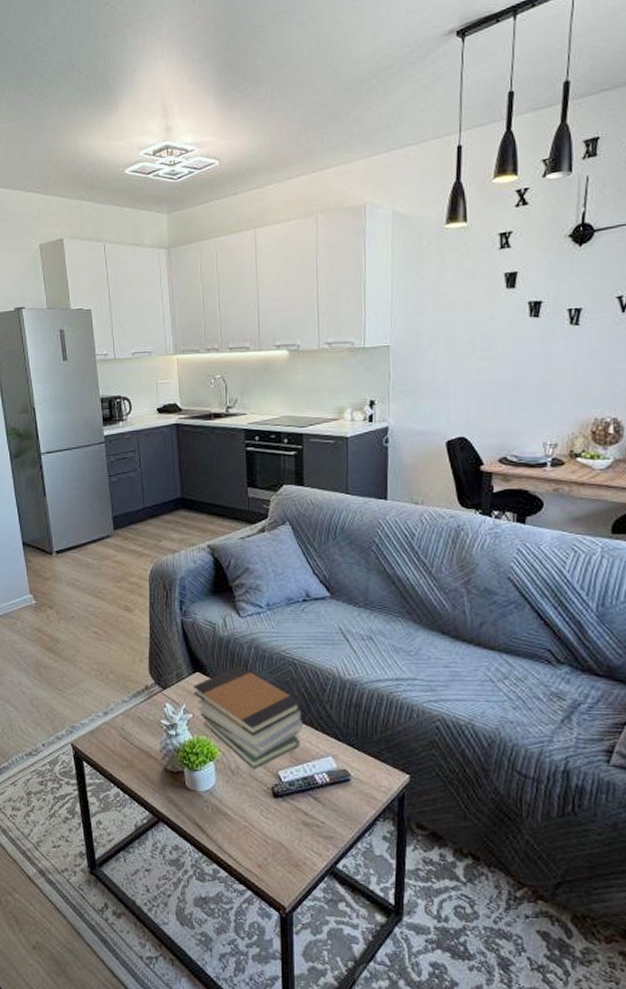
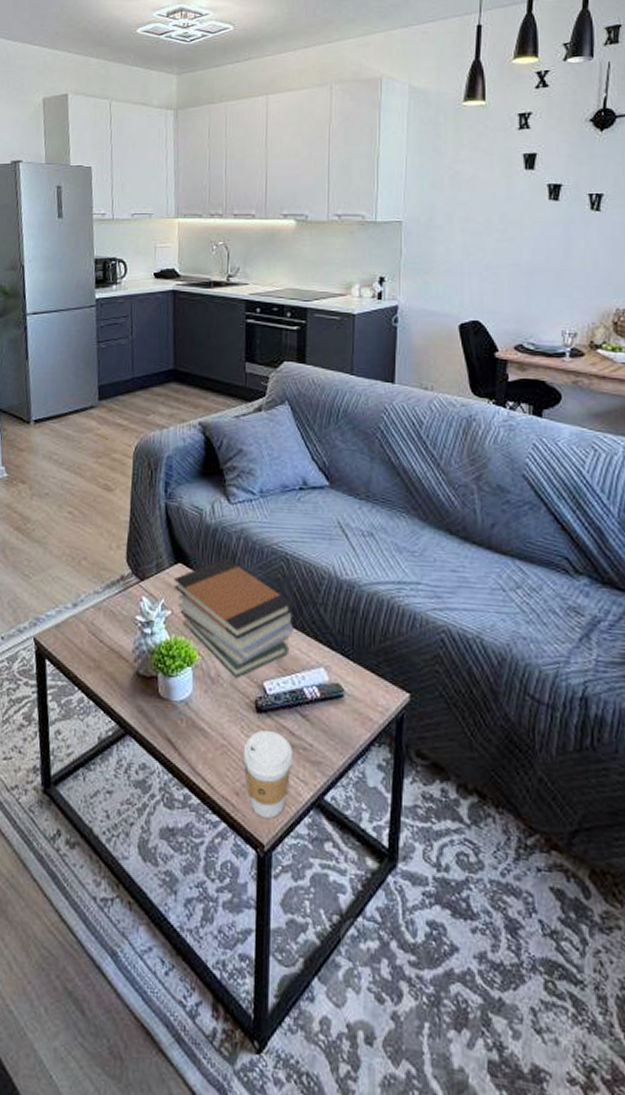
coffee cup: none [263,813,307,885] -> present [243,730,292,818]

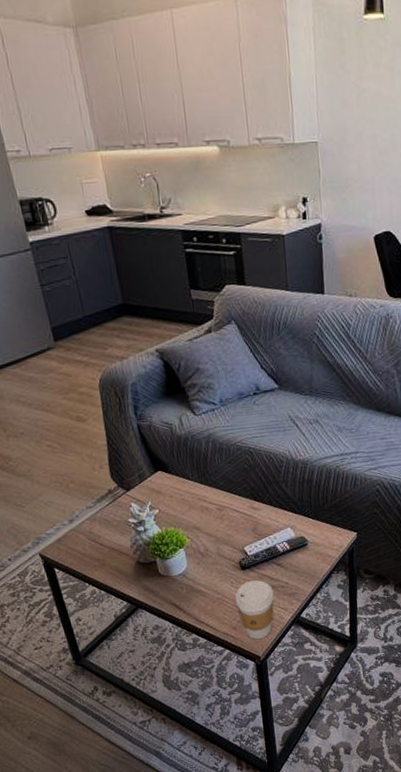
book stack: present [174,557,294,678] -> none [156,459,263,549]

